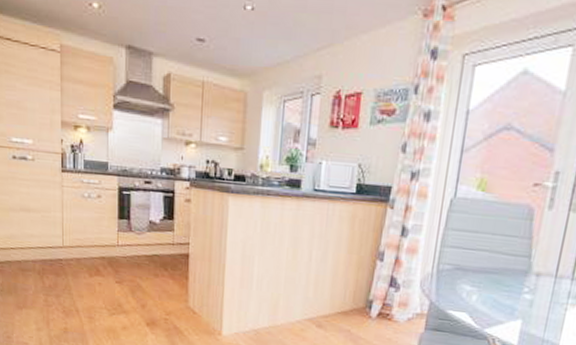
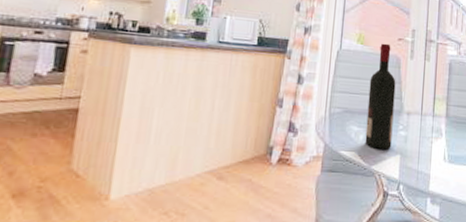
wine bottle: none [478,189,525,313] -> present [365,43,396,150]

